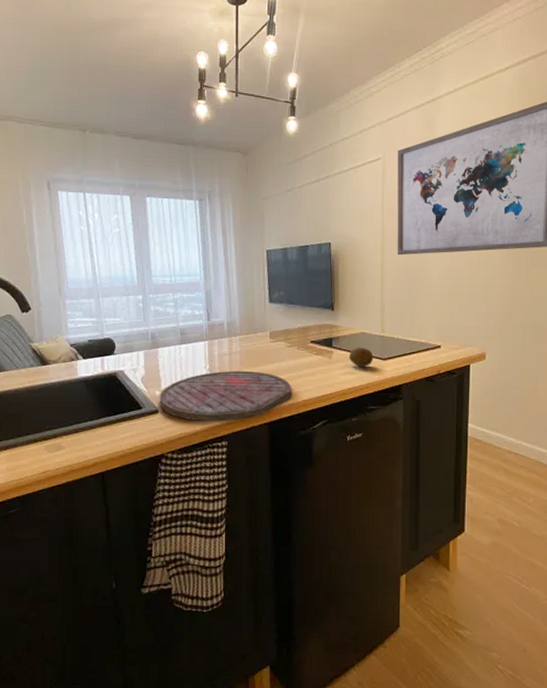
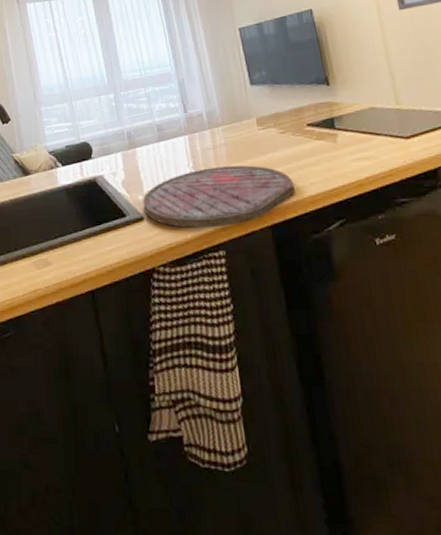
fruit: present [348,347,374,367] -> none [358,125,393,150]

